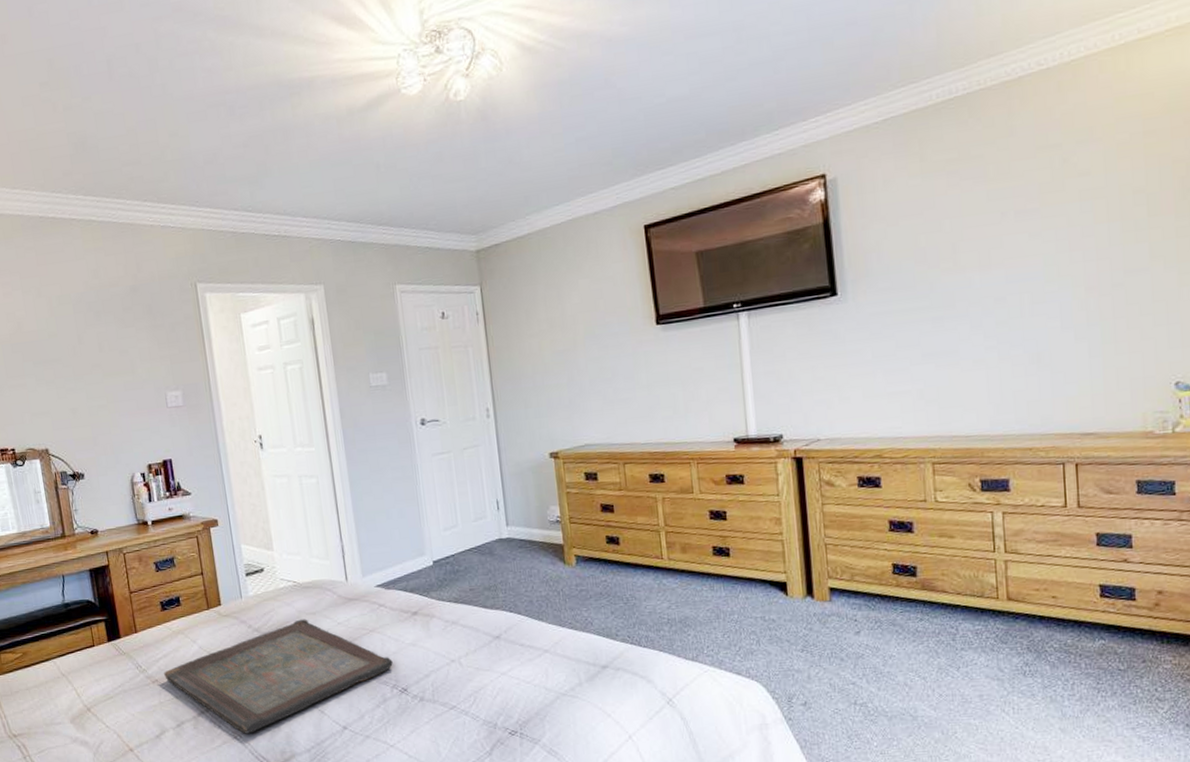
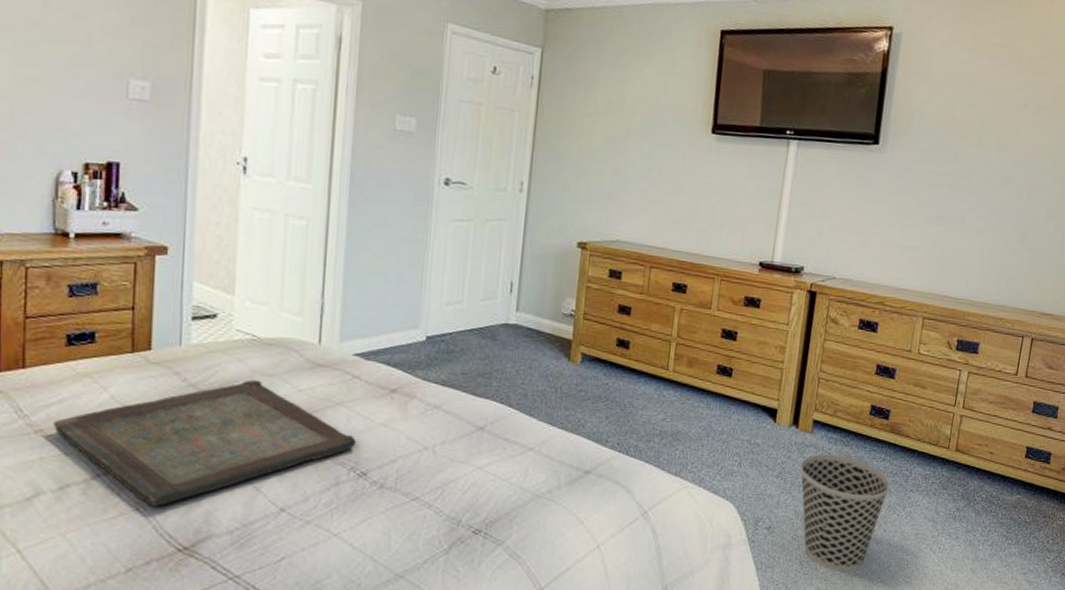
wastebasket: none [825,620,936,744] -> present [800,453,891,573]

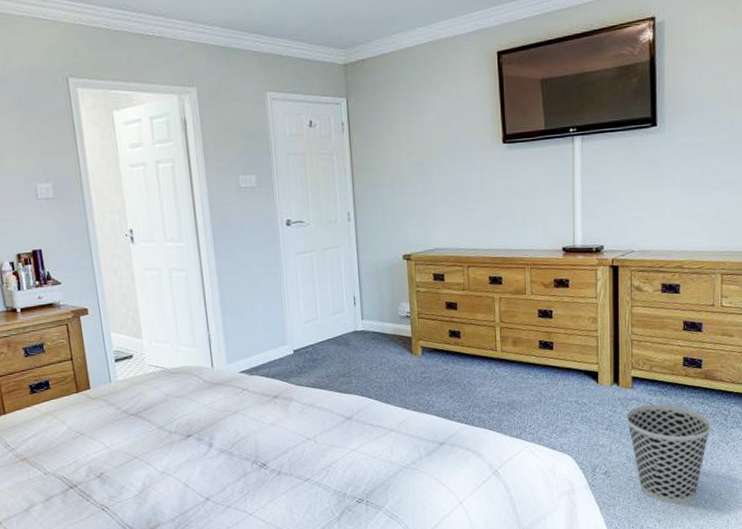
serving tray: present [54,380,356,506] -> none [33,401,254,506]

